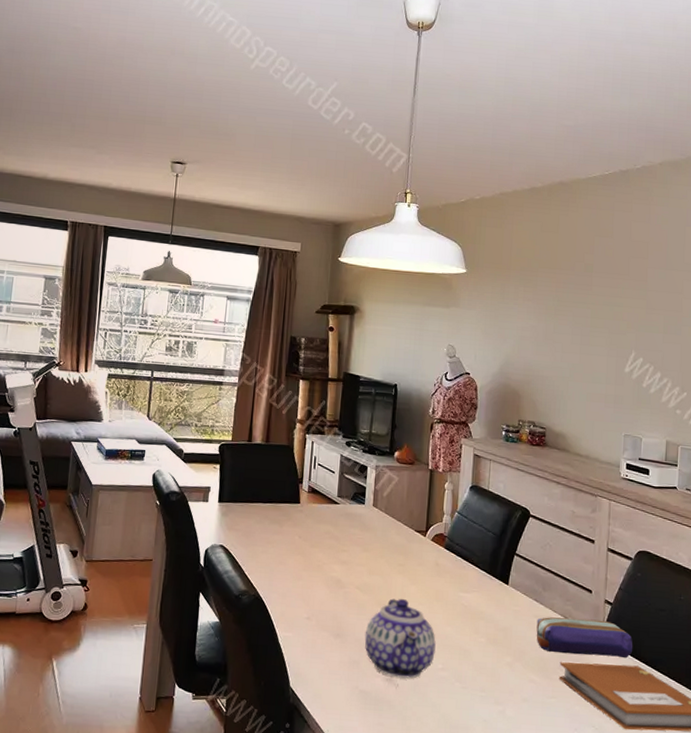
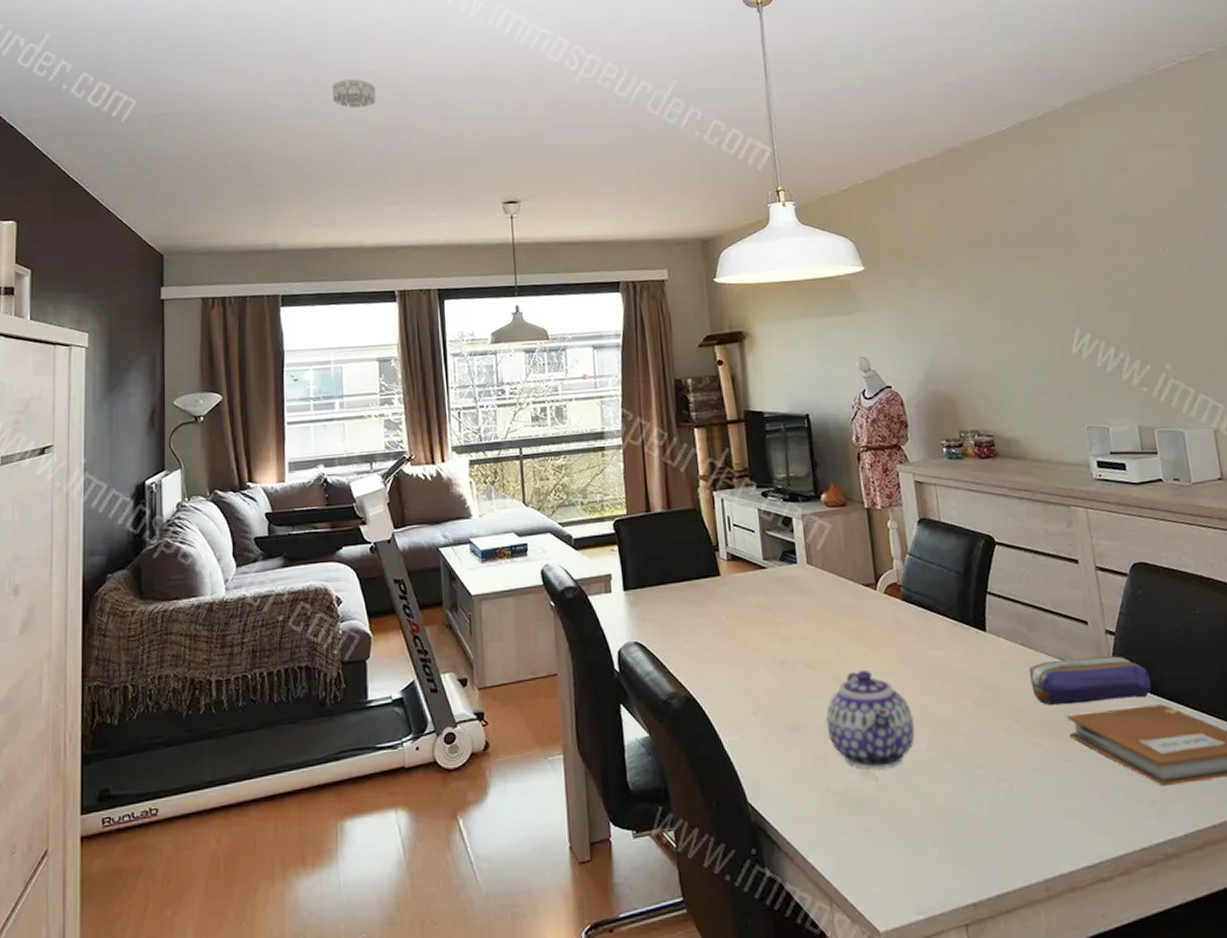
smoke detector: none [40,30,79,59] -> present [332,78,376,108]

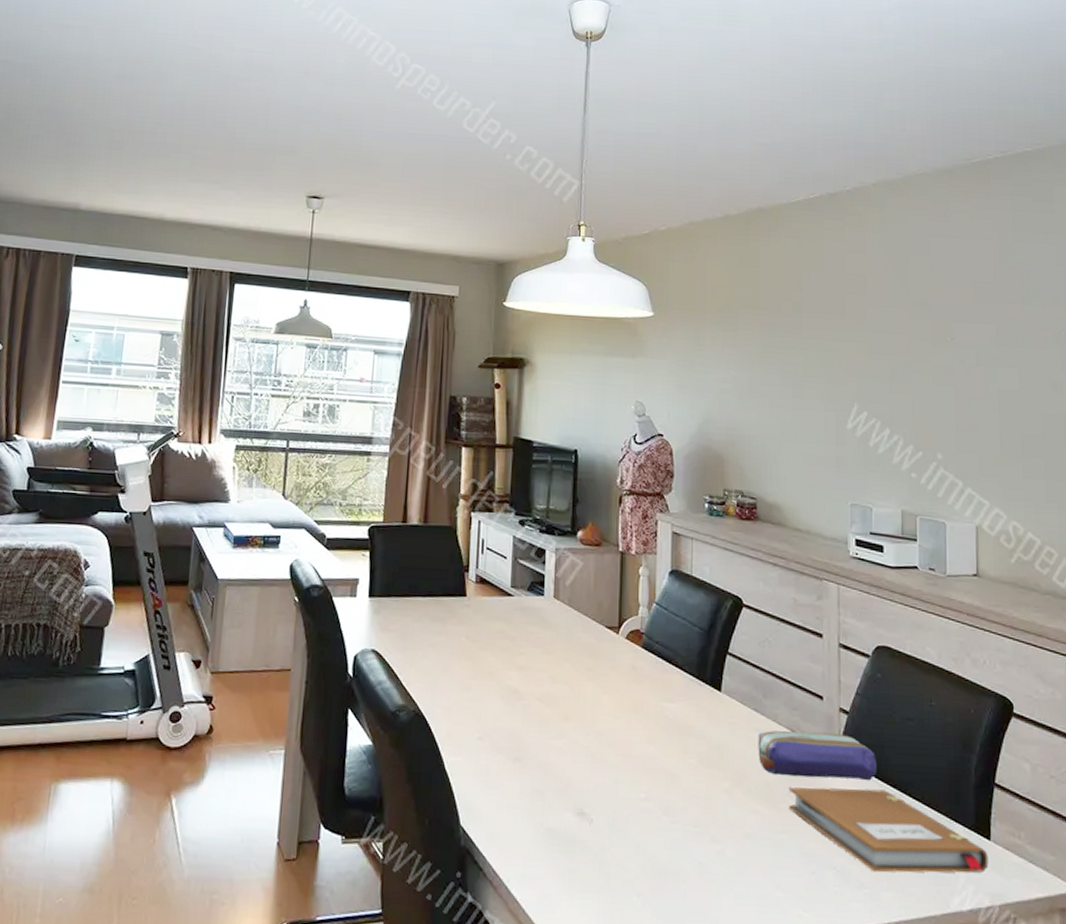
smoke detector: present [332,78,376,108] -> none [155,52,199,83]
teapot: present [826,669,915,770] -> none [549,711,636,813]

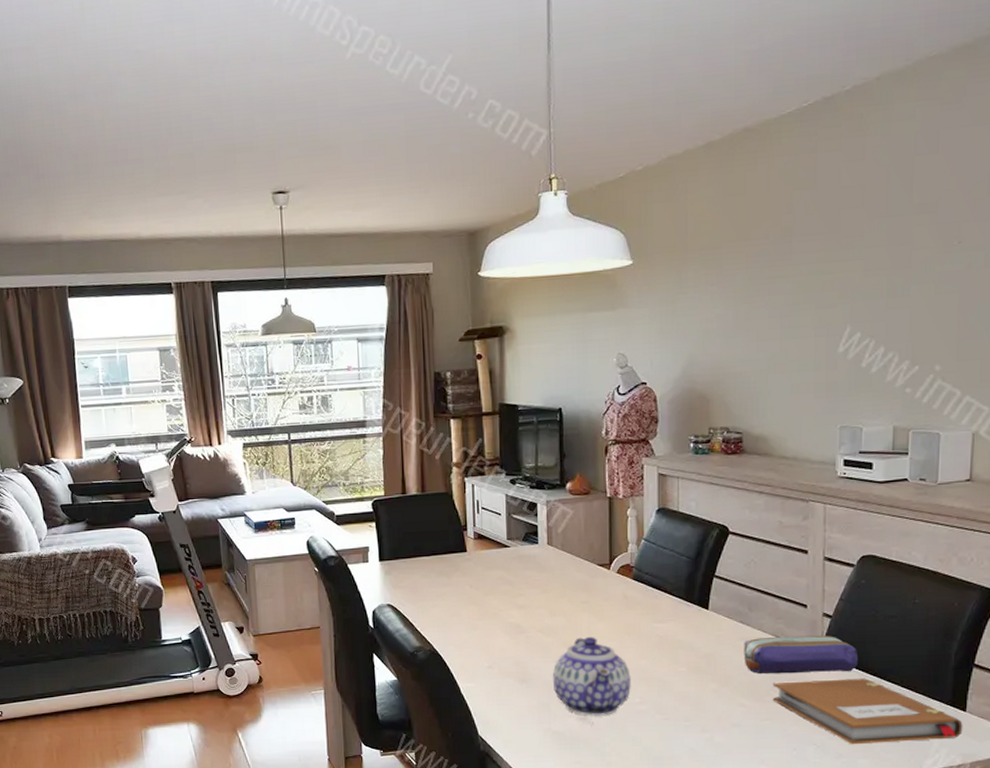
teapot: none [549,711,636,813] -> present [552,636,631,717]

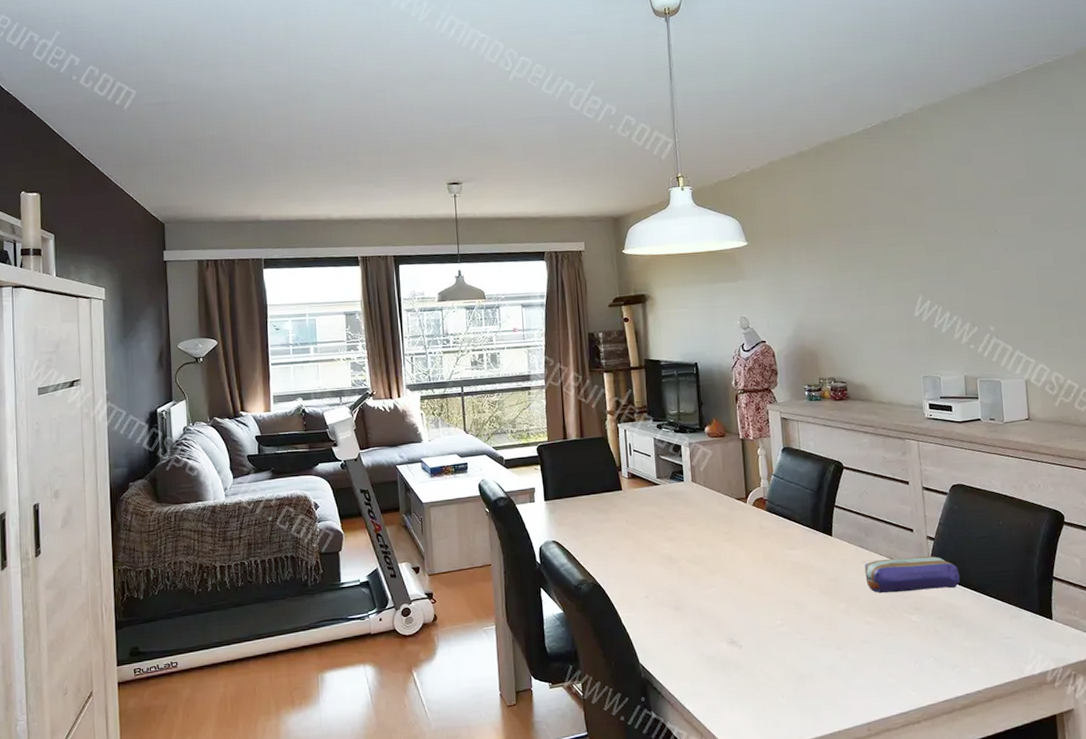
teapot: present [552,636,631,717] -> none [702,564,772,640]
notebook: present [772,678,963,745] -> none [893,593,1052,655]

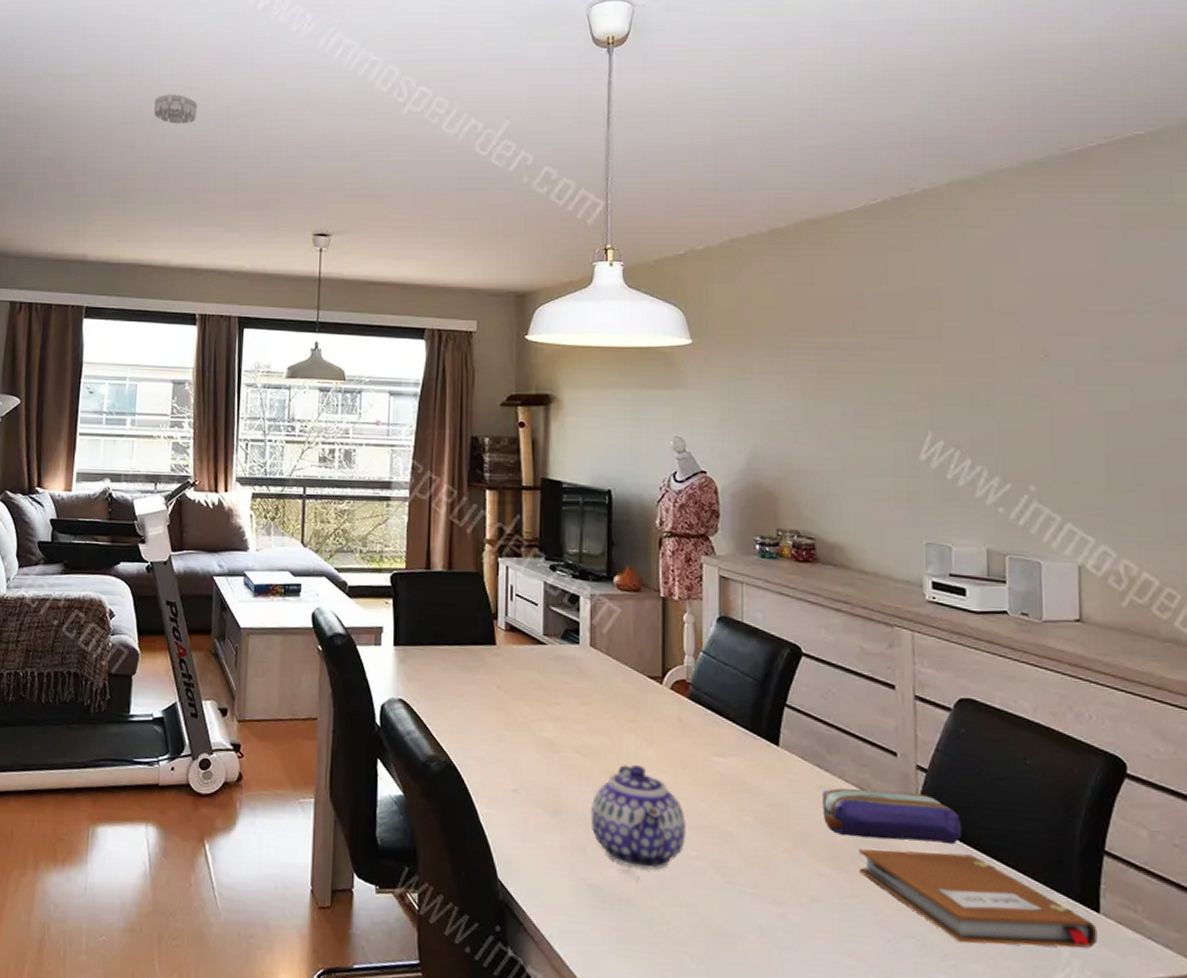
smoke detector: none [303,74,340,100] -> present [154,93,198,124]
teapot: none [702,564,772,640] -> present [590,764,686,870]
notebook: none [893,593,1052,655] -> present [858,849,1098,948]

